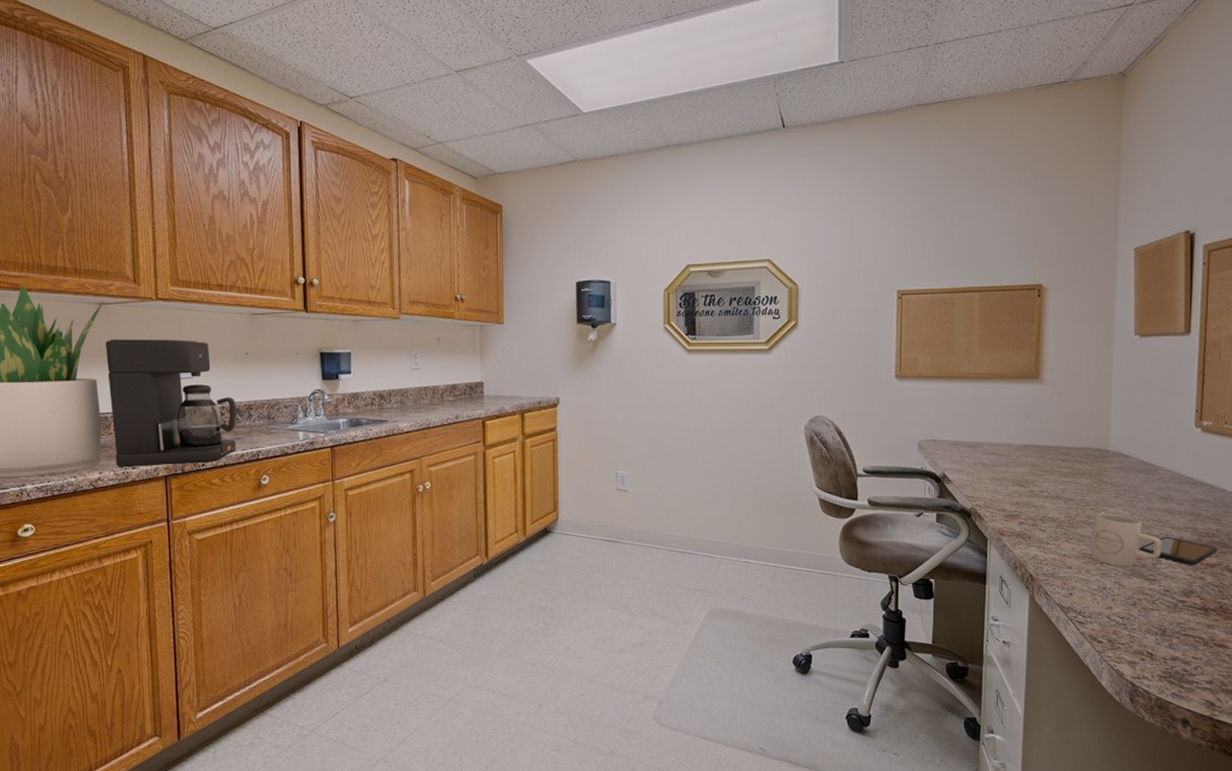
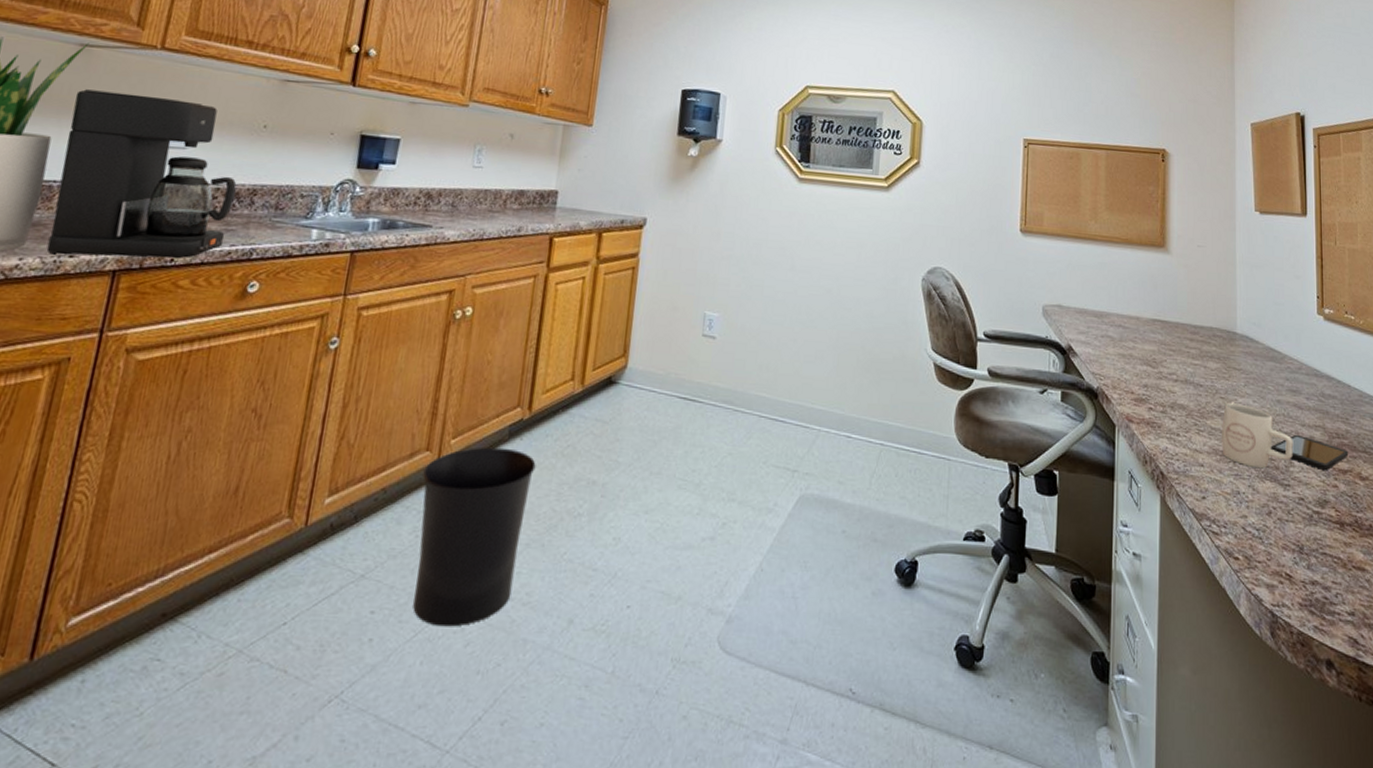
waste bin: none [415,586,498,712] -> present [413,447,536,627]

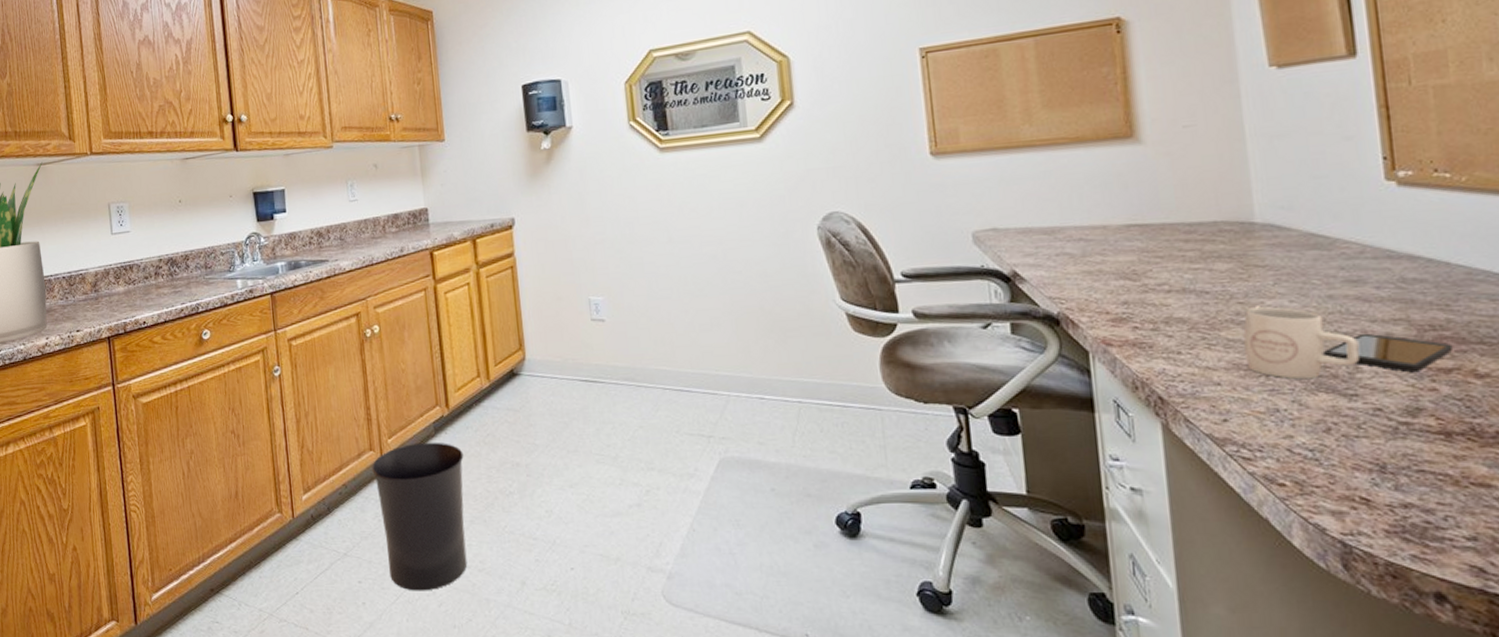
coffee maker: present [46,89,237,259] -> none [45,192,176,332]

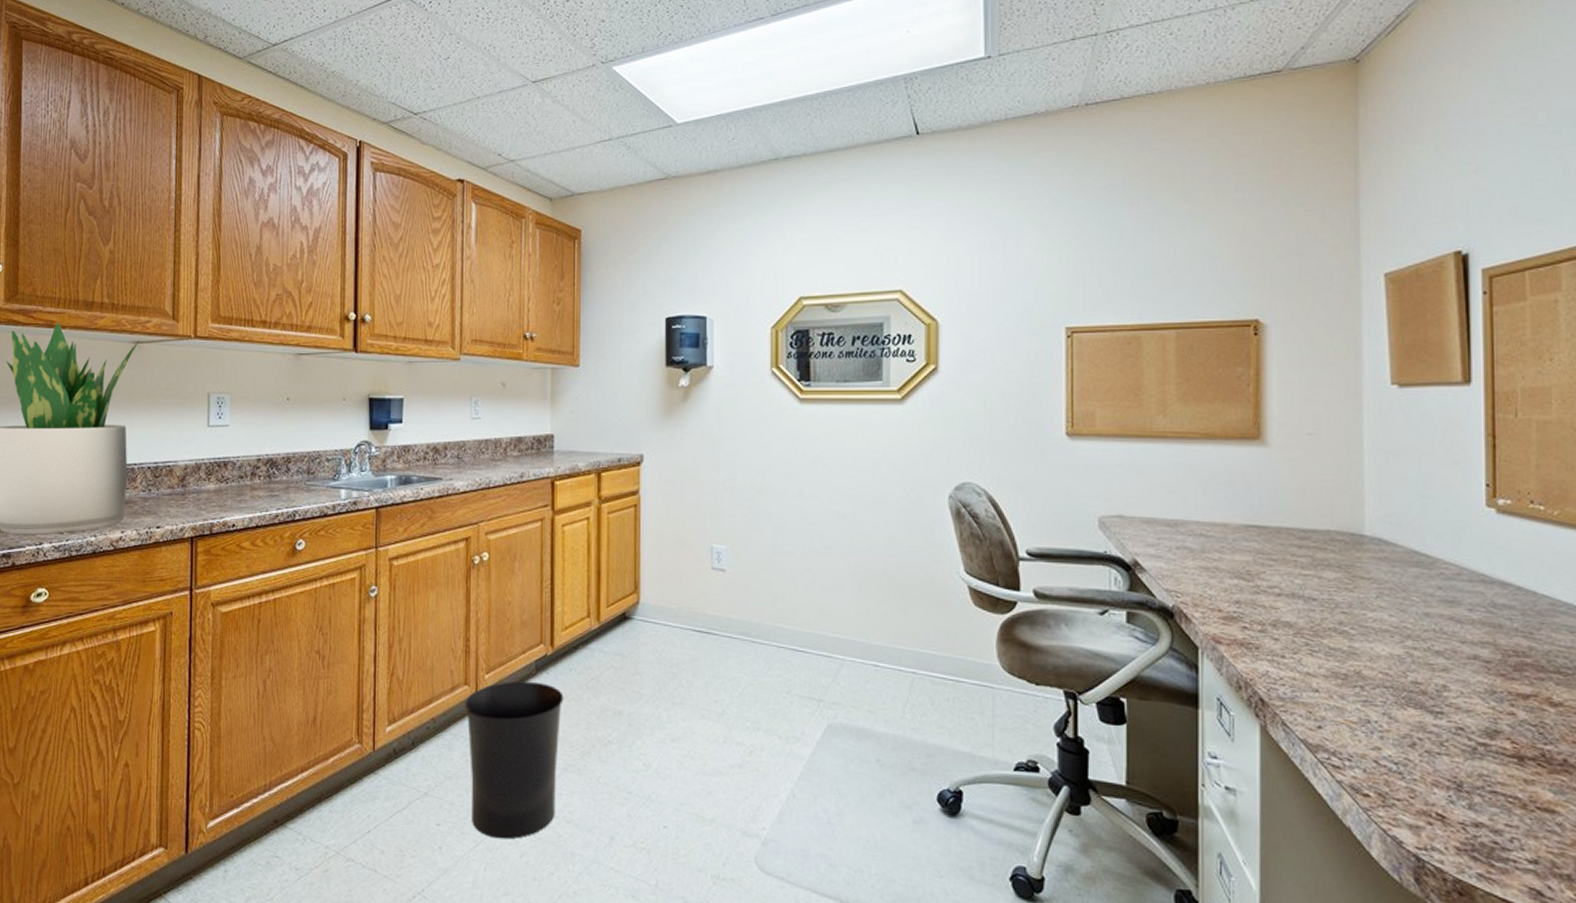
mug: present [1243,307,1360,380] -> none [1344,618,1449,694]
phone: present [1322,333,1454,372] -> none [1415,653,1533,695]

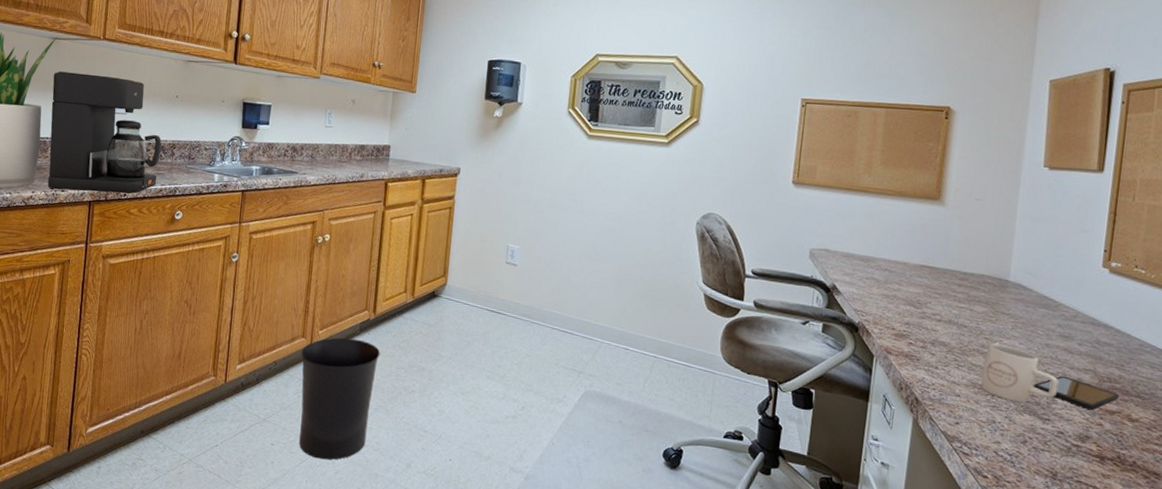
coffee maker: none [137,381,273,527] -> present [47,71,162,194]
mug: none [1344,618,1449,694] -> present [981,343,1059,403]
phone: none [1415,653,1533,695] -> present [1033,375,1120,410]

